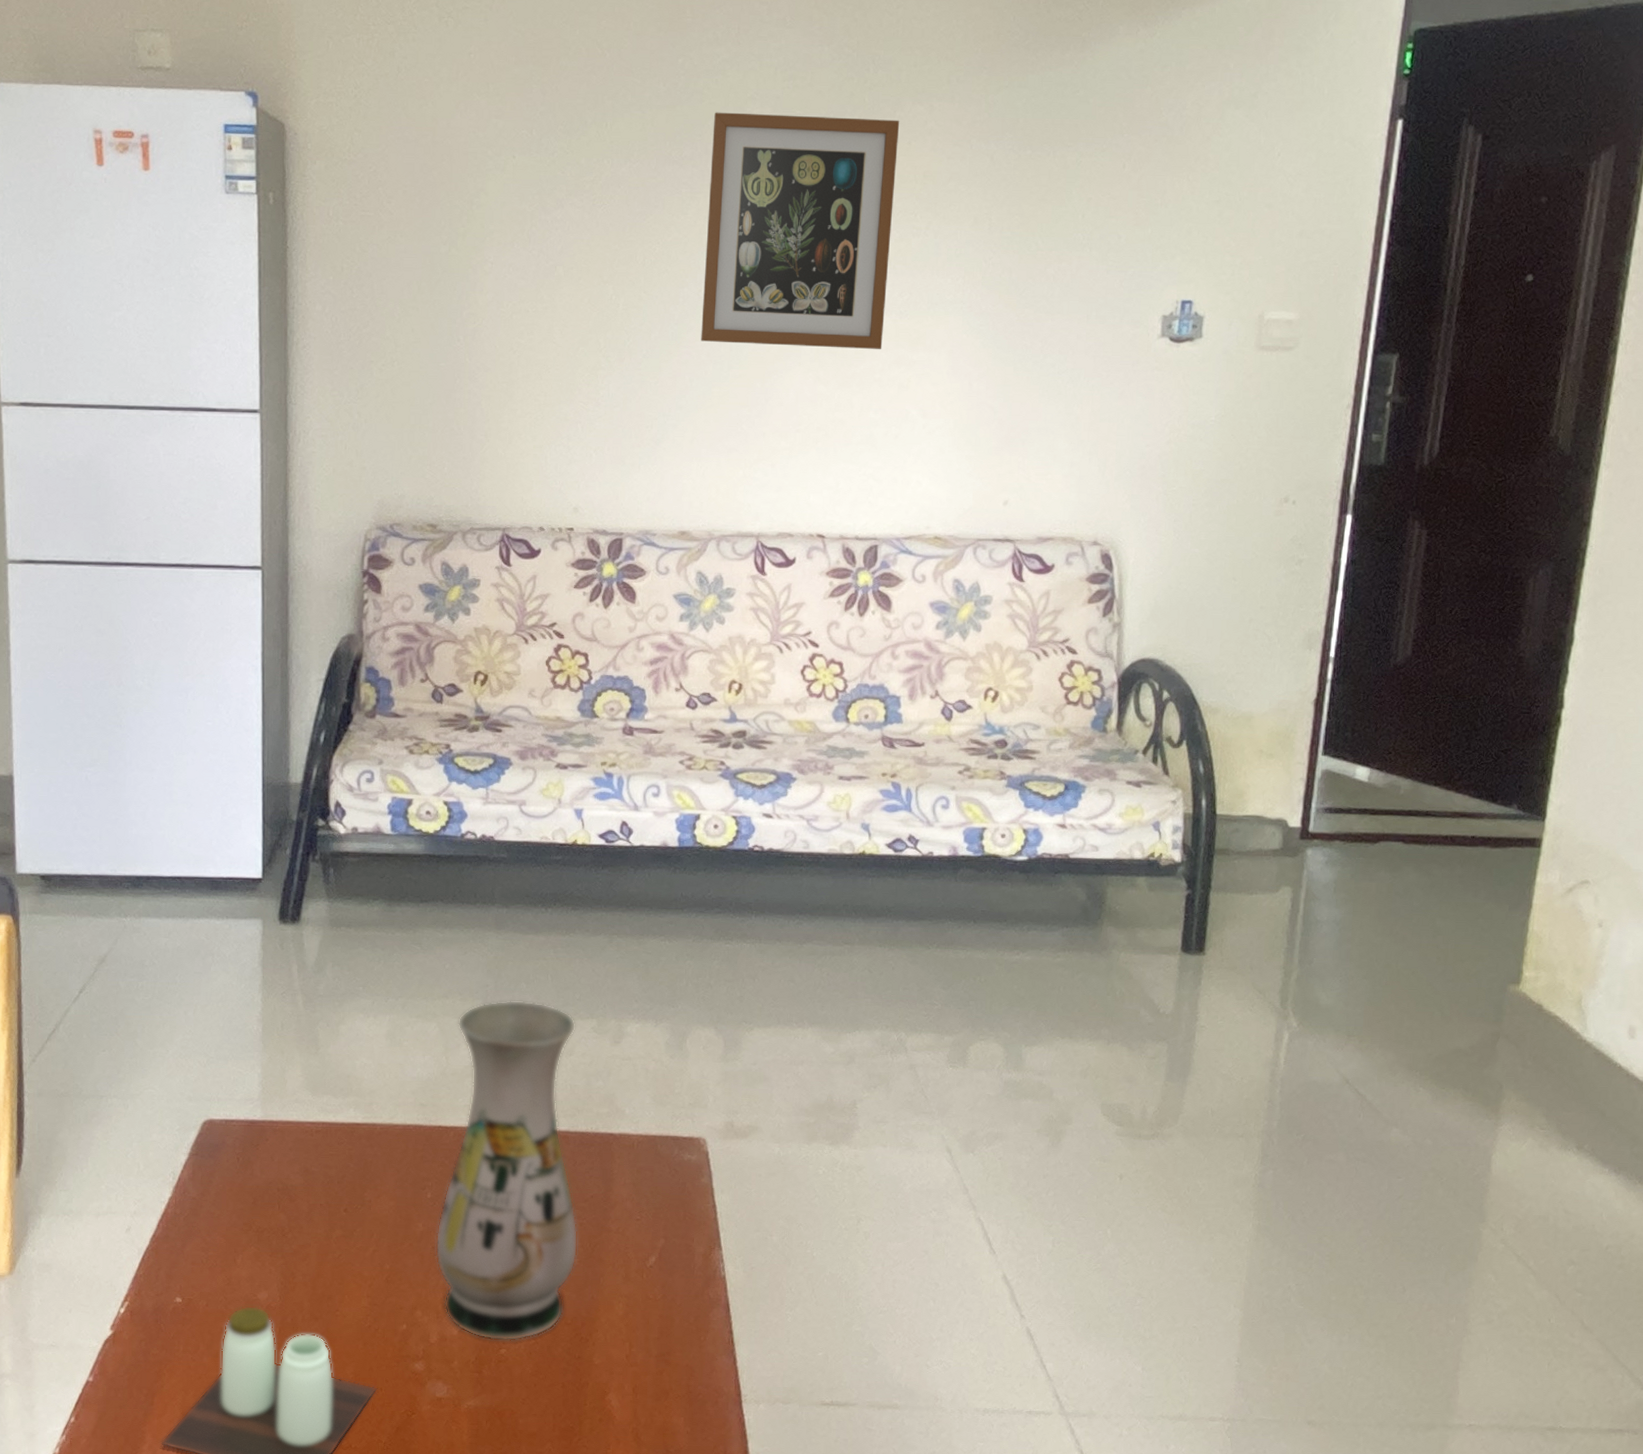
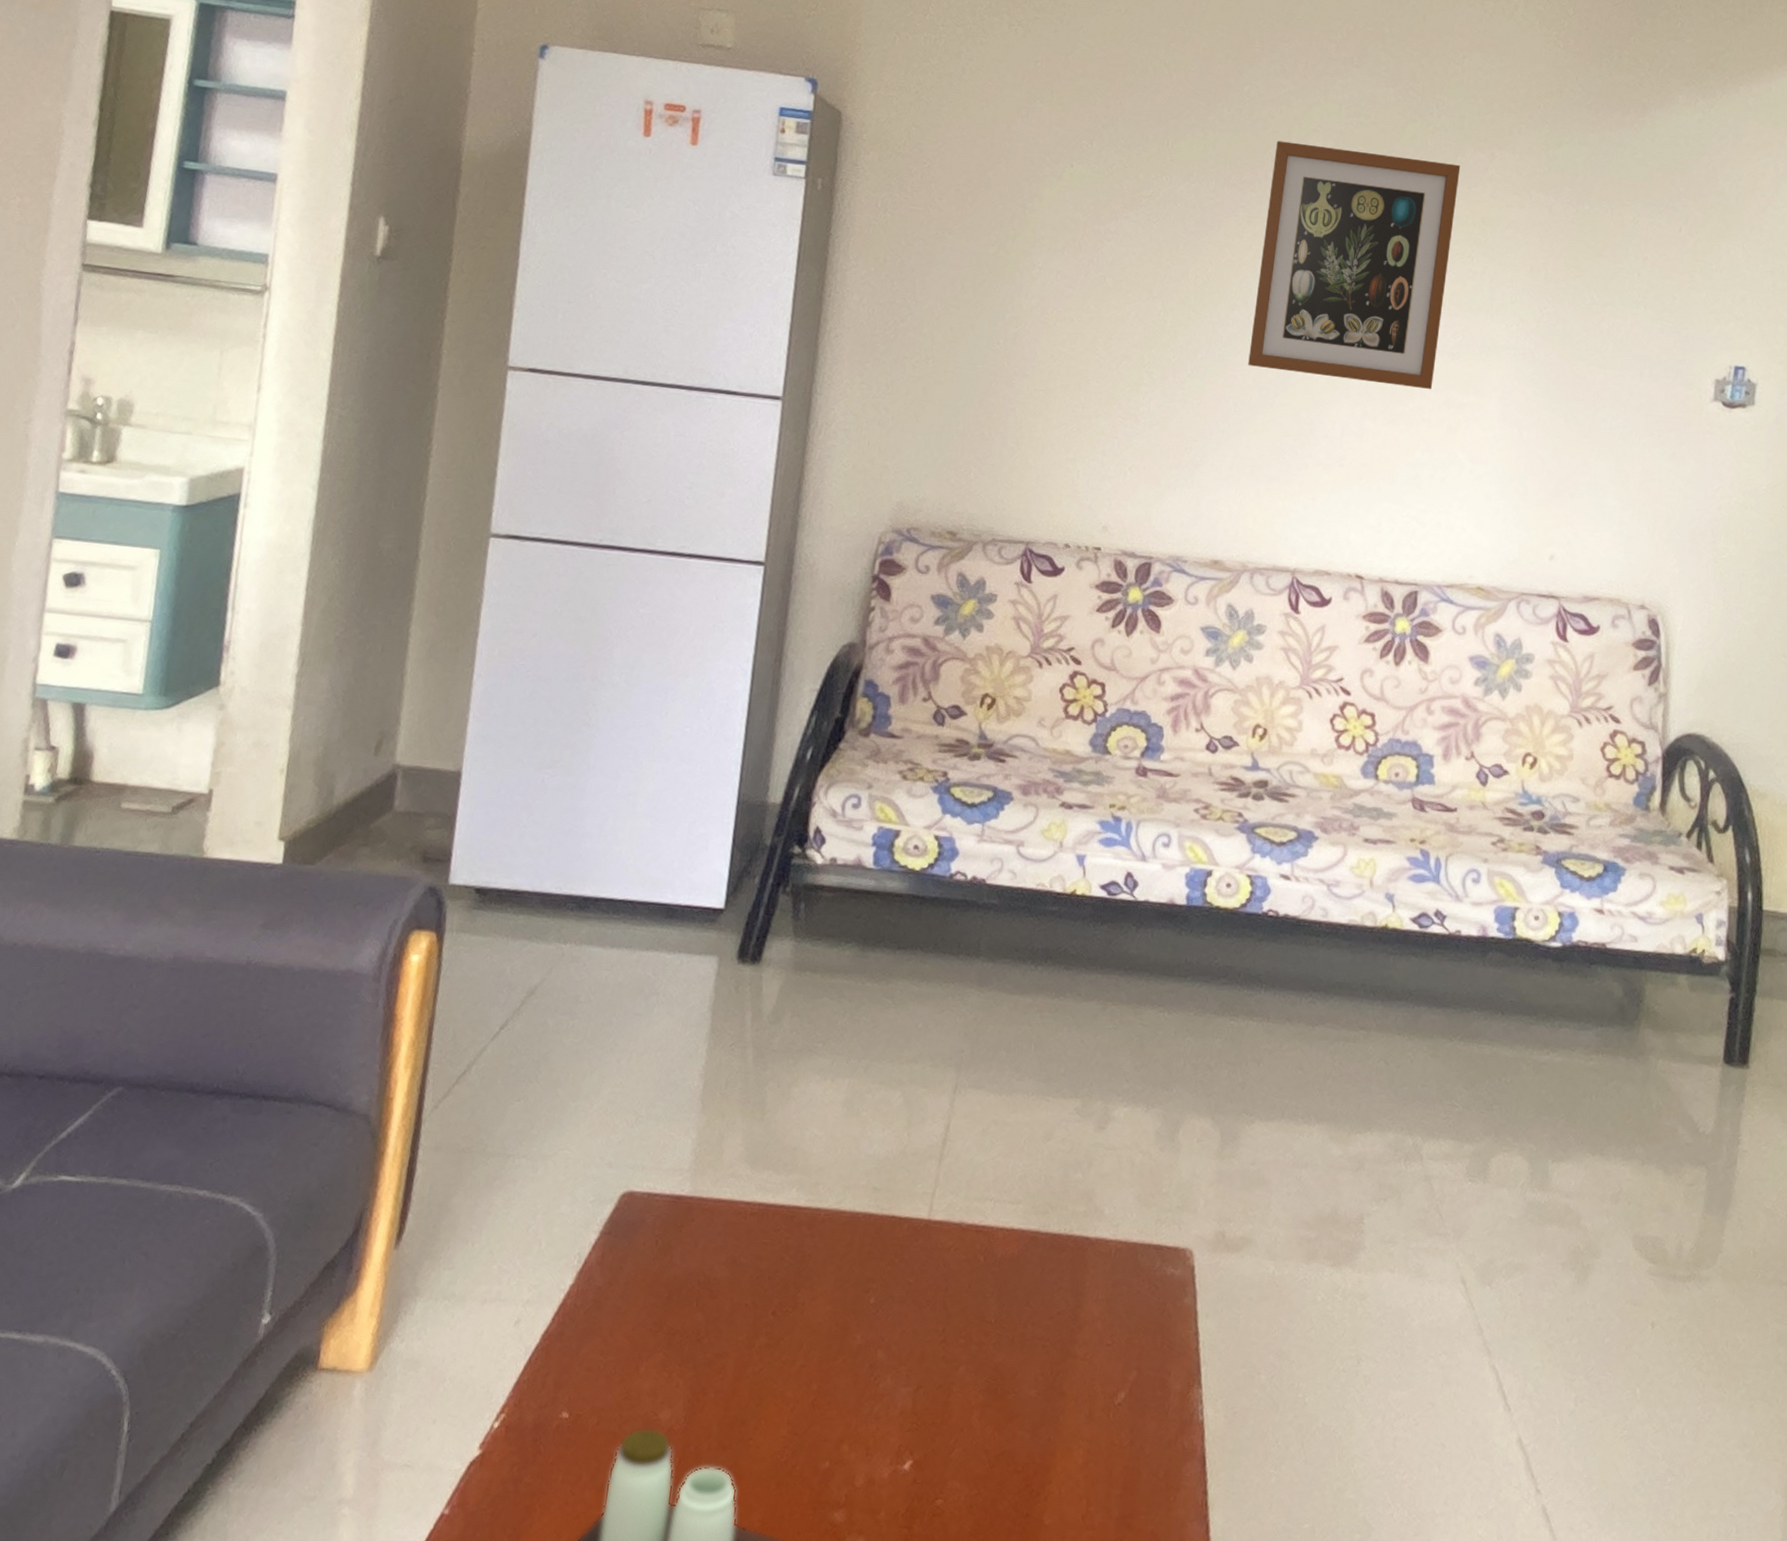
vase: present [435,1000,578,1341] -> none [872,1070,1058,1490]

